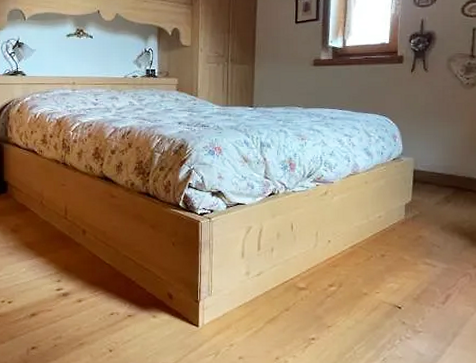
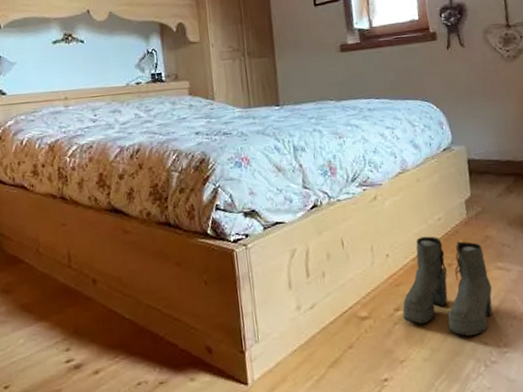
boots: none [336,230,417,315] -> present [402,236,493,337]

